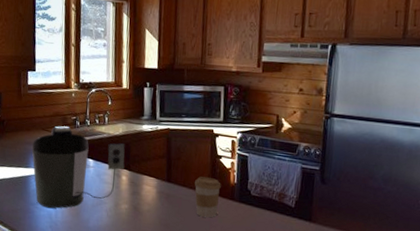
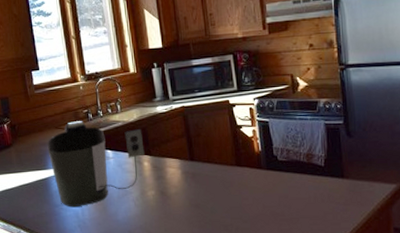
coffee cup: present [194,176,221,218] -> none [218,149,247,191]

